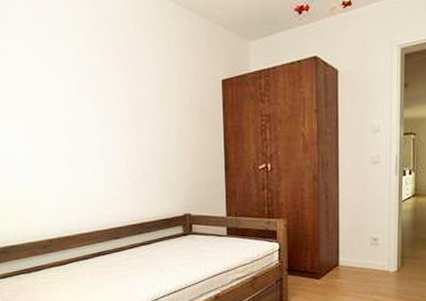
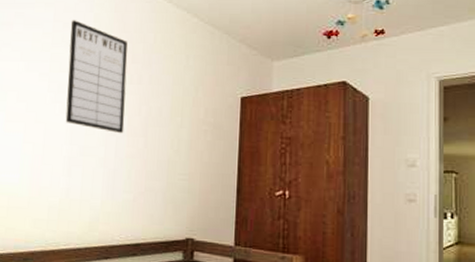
writing board: none [50,13,117,125] -> present [65,20,128,134]

